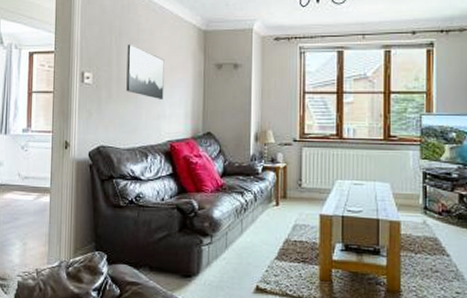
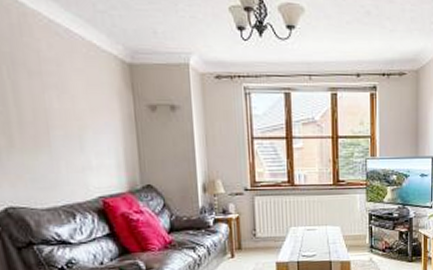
wall art: present [126,43,164,100] -> none [26,77,87,149]

